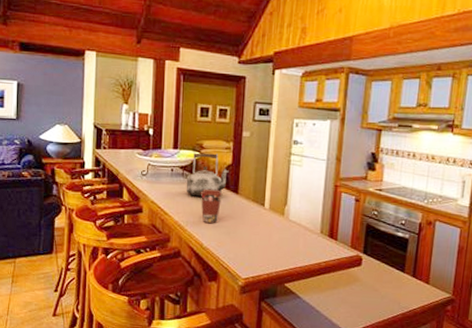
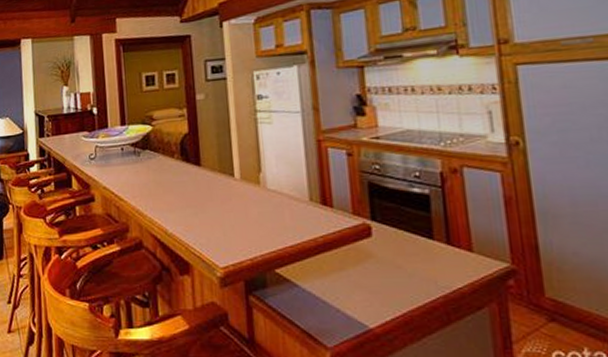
kettle: present [186,152,229,197] -> none [139,123,186,176]
coffee cup: present [200,189,223,223] -> none [156,164,183,204]

